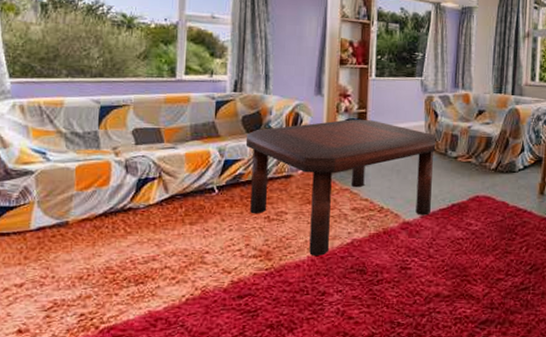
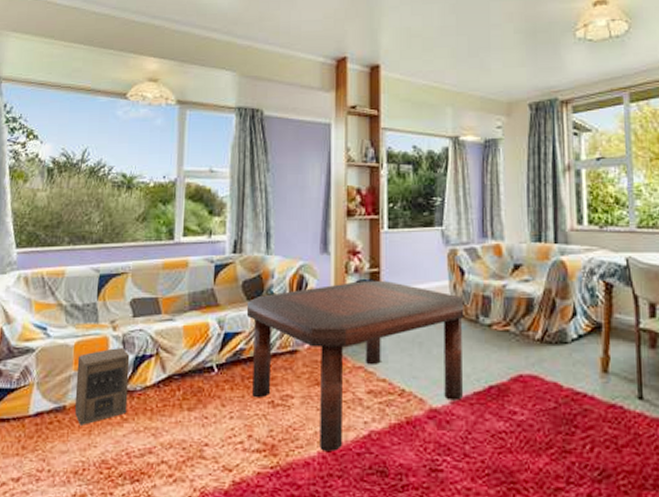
speaker: none [77,170,133,238] -> present [74,347,130,425]

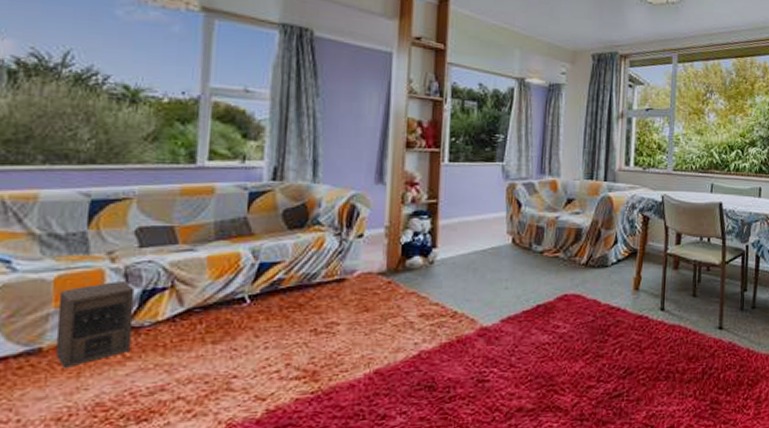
coffee table: present [246,281,464,451] -> none [287,211,520,373]

